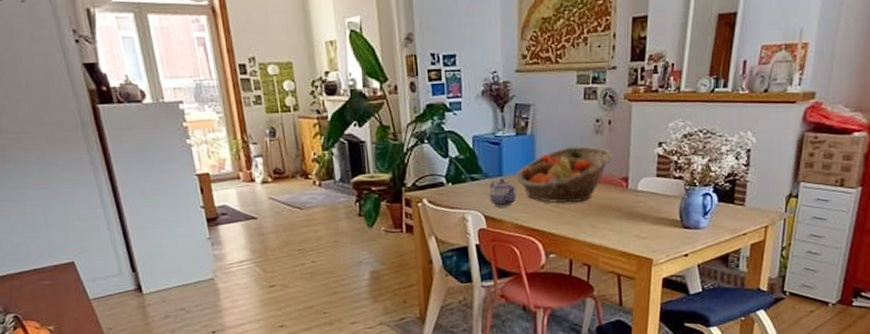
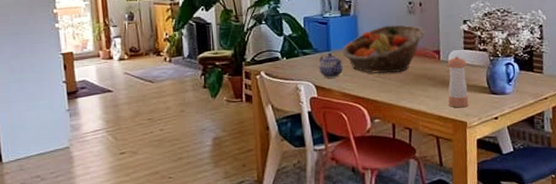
pepper shaker: none [634,184,659,243] -> present [447,56,469,108]

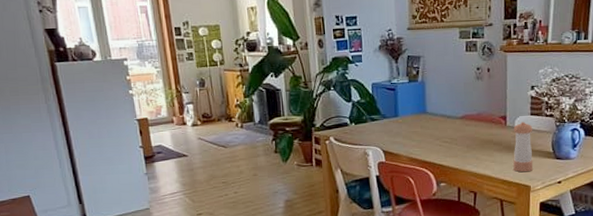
teapot: present [318,52,343,78] -> none [386,118,411,143]
fruit basket: present [342,24,425,74] -> none [410,90,493,139]

